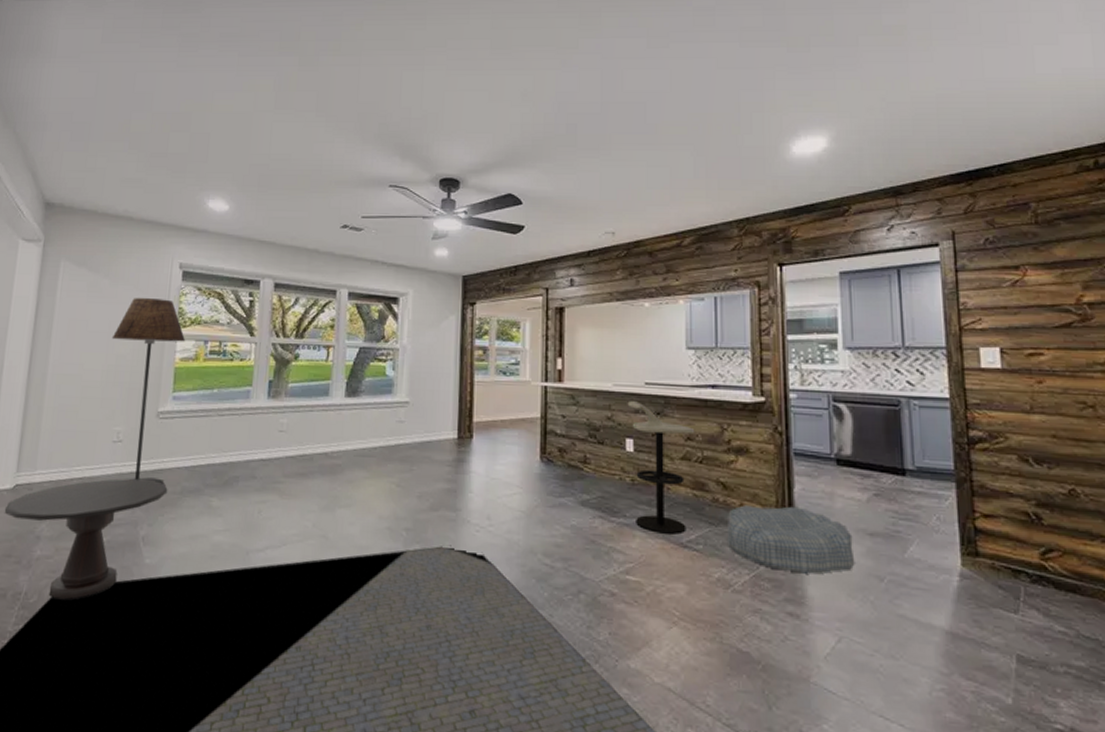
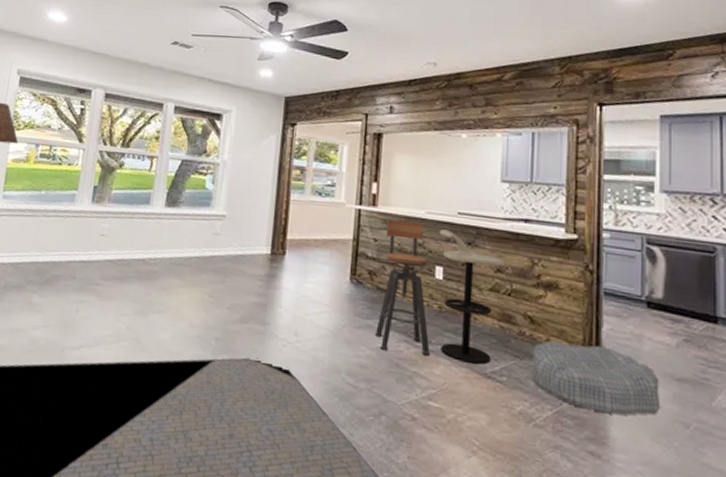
bar stool: none [569,394,625,531] -> present [375,219,430,357]

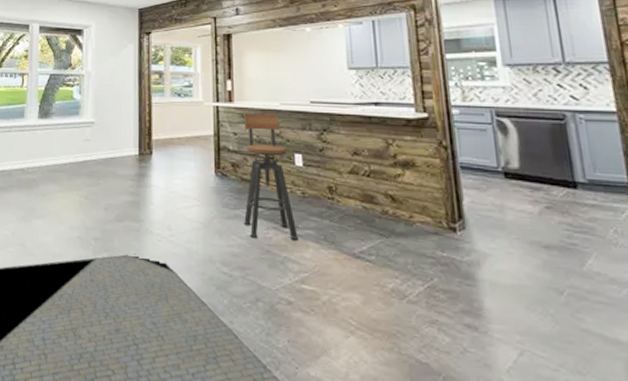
bar stool: present [439,229,506,365] -> none [294,119,361,246]
dog bed: present [531,340,661,416] -> none [398,217,532,286]

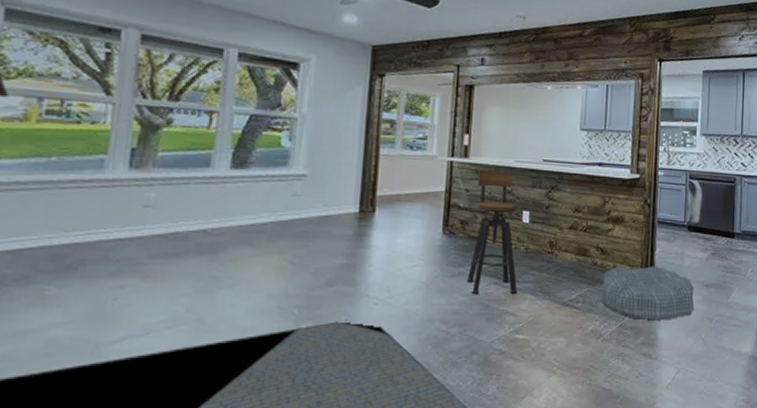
dog bed: none [398,217,532,286] -> present [601,266,694,321]

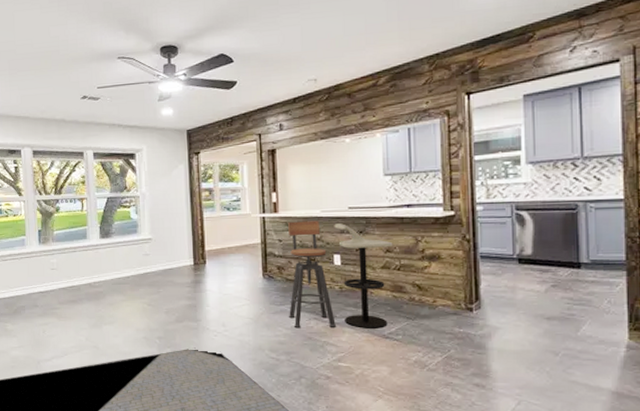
bar stool: none [526,176,583,295] -> present [334,223,393,328]
dog bed: present [601,266,694,321] -> none [422,300,534,353]

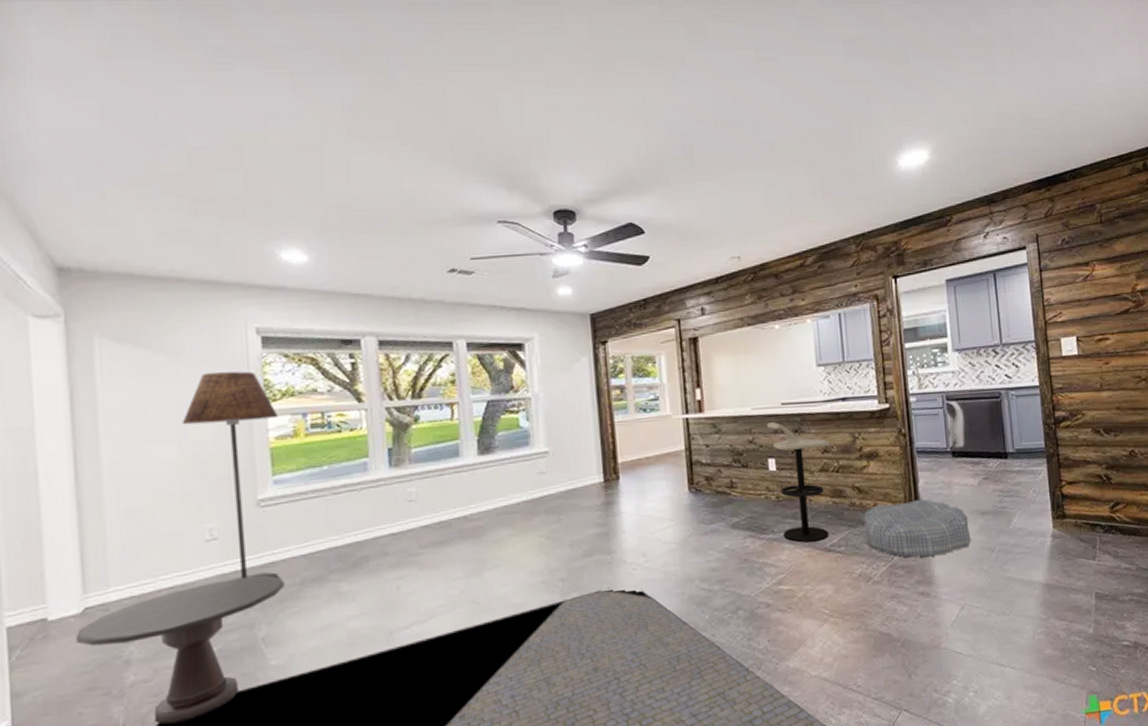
bar stool: present [288,220,336,329] -> none [716,420,774,550]
dog bed: none [422,300,534,353] -> present [864,499,972,558]

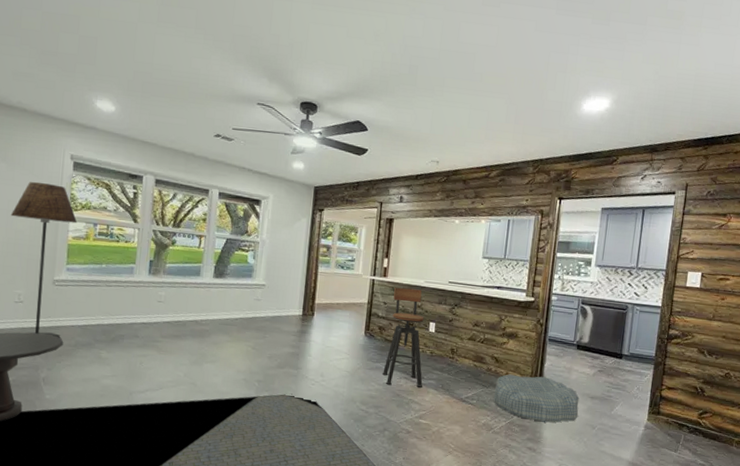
bar stool: none [716,420,774,550] -> present [382,287,424,389]
bar stool: present [766,422,831,543] -> none [430,295,481,393]

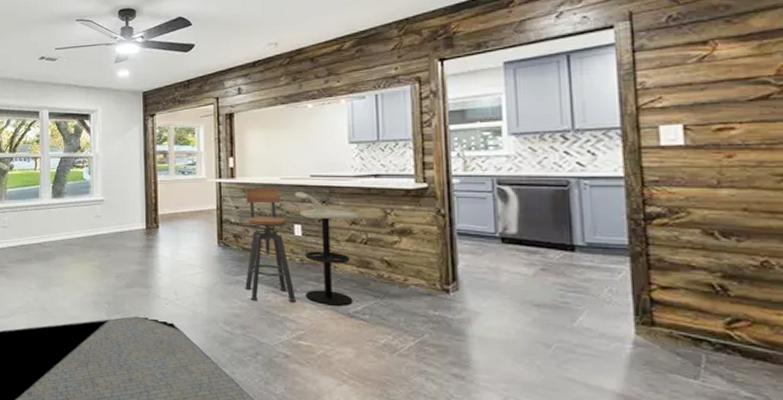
bar stool: none [430,295,481,393] -> present [294,192,359,306]
dog bed: present [493,374,580,423] -> none [392,280,521,341]

